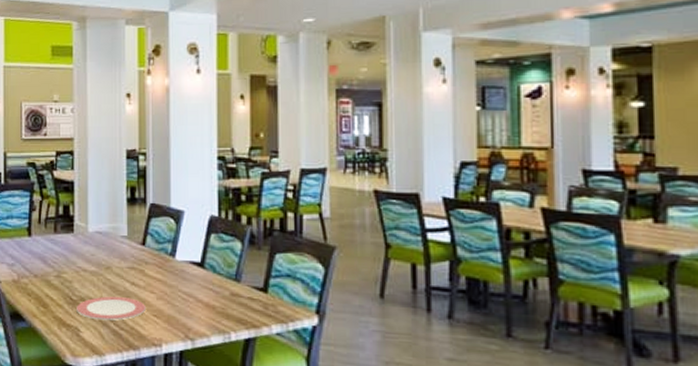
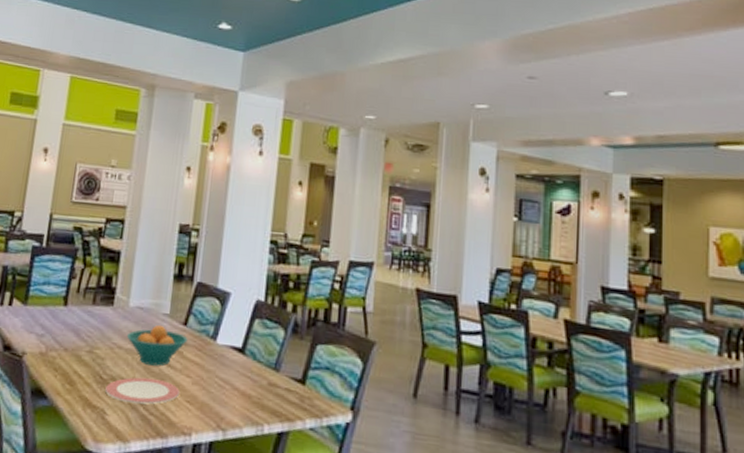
fruit bowl: none [89,246,148,285] -> present [126,324,188,366]

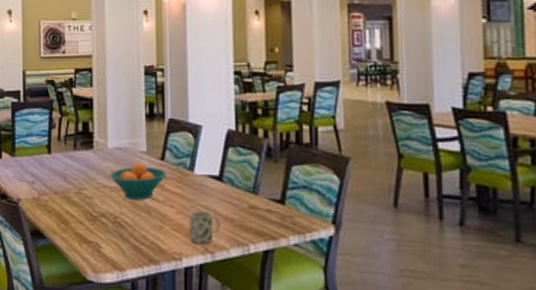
plate: present [105,377,180,405] -> none [97,212,165,236]
mug: none [203,383,237,420] -> present [189,210,220,244]

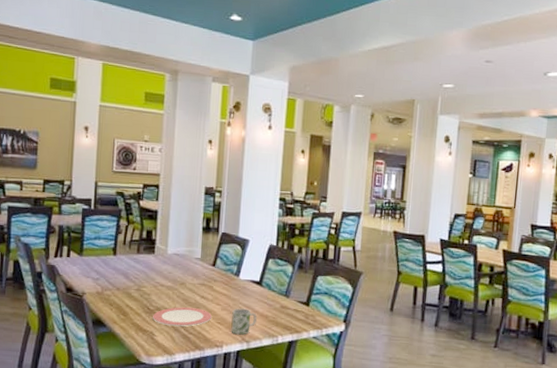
plate: none [97,212,165,236] -> present [153,307,212,327]
fruit bowl: present [109,162,167,200] -> none [167,266,216,298]

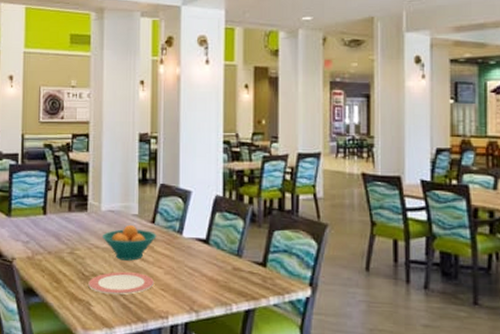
fruit bowl: none [167,266,216,298] -> present [102,224,157,261]
mug: present [231,308,257,335] -> none [177,271,206,304]

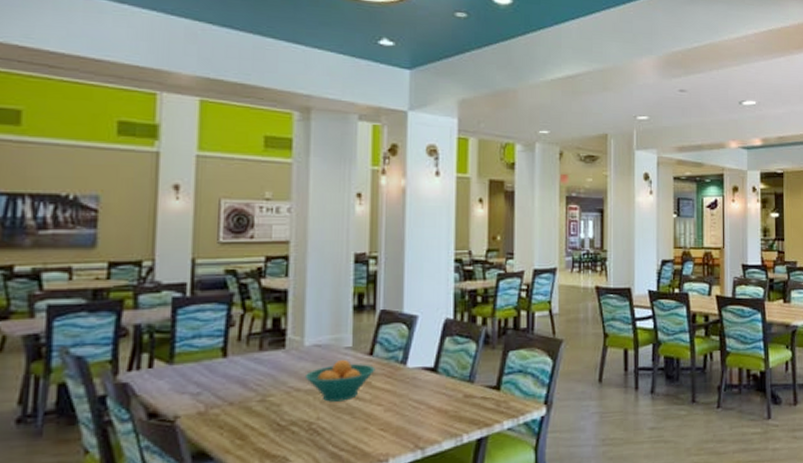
plate: present [88,272,154,295] -> none [285,414,371,444]

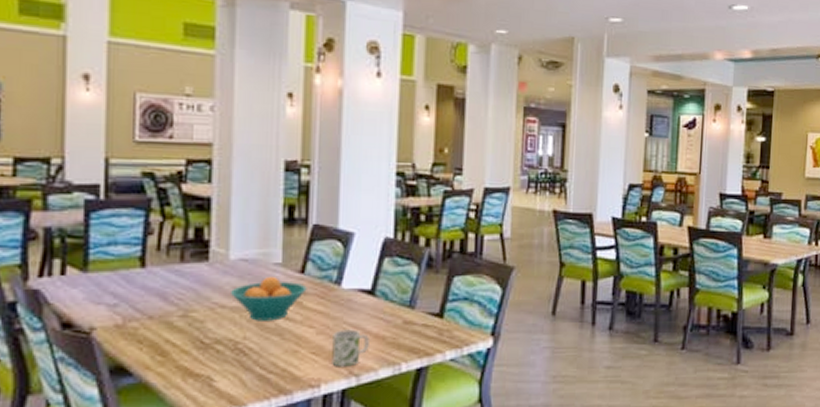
mug: none [399,405,433,442] -> present [332,329,369,367]

